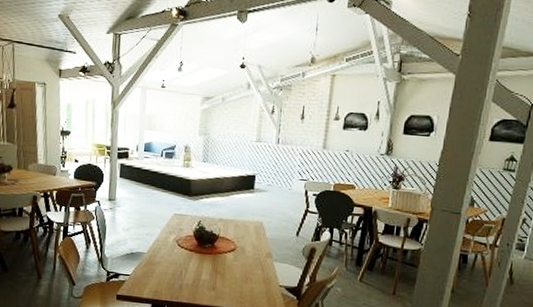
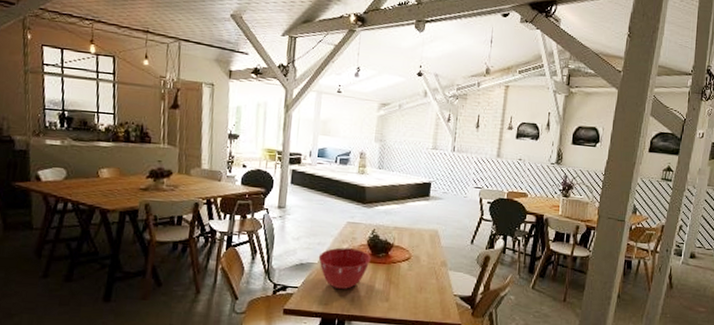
mixing bowl: none [147,238,198,278] -> present [318,247,371,289]

